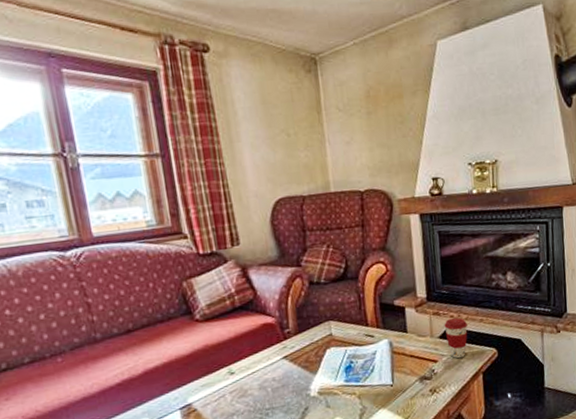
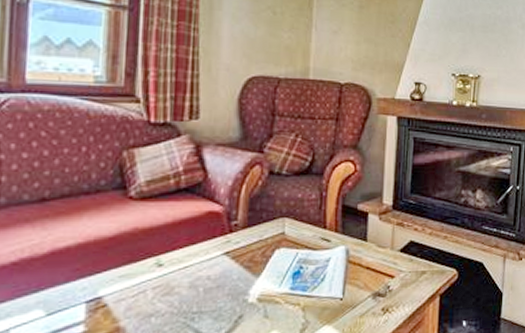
coffee cup: present [444,317,468,359] -> none [406,231,432,277]

